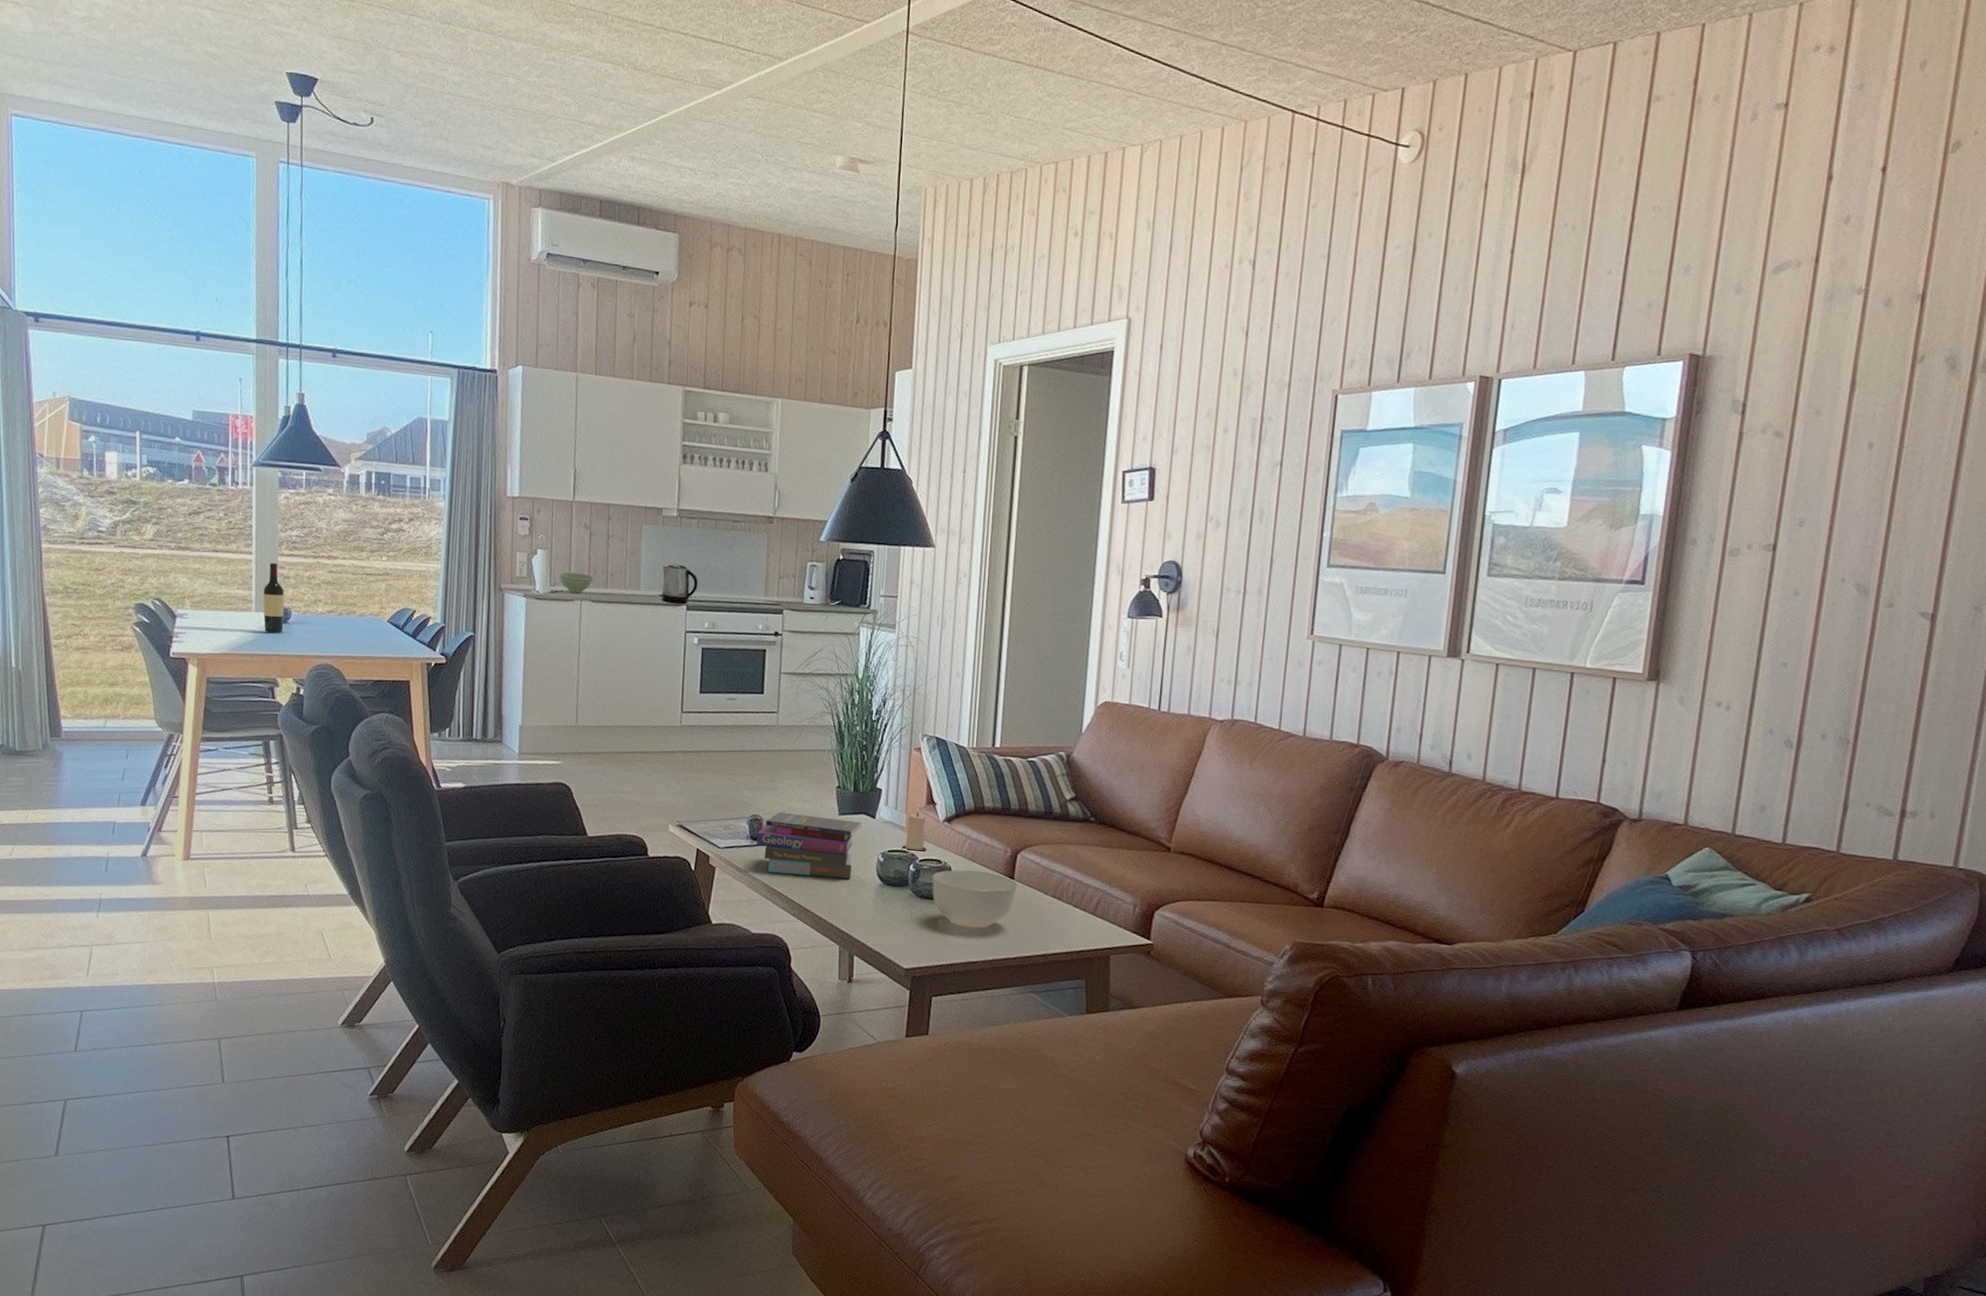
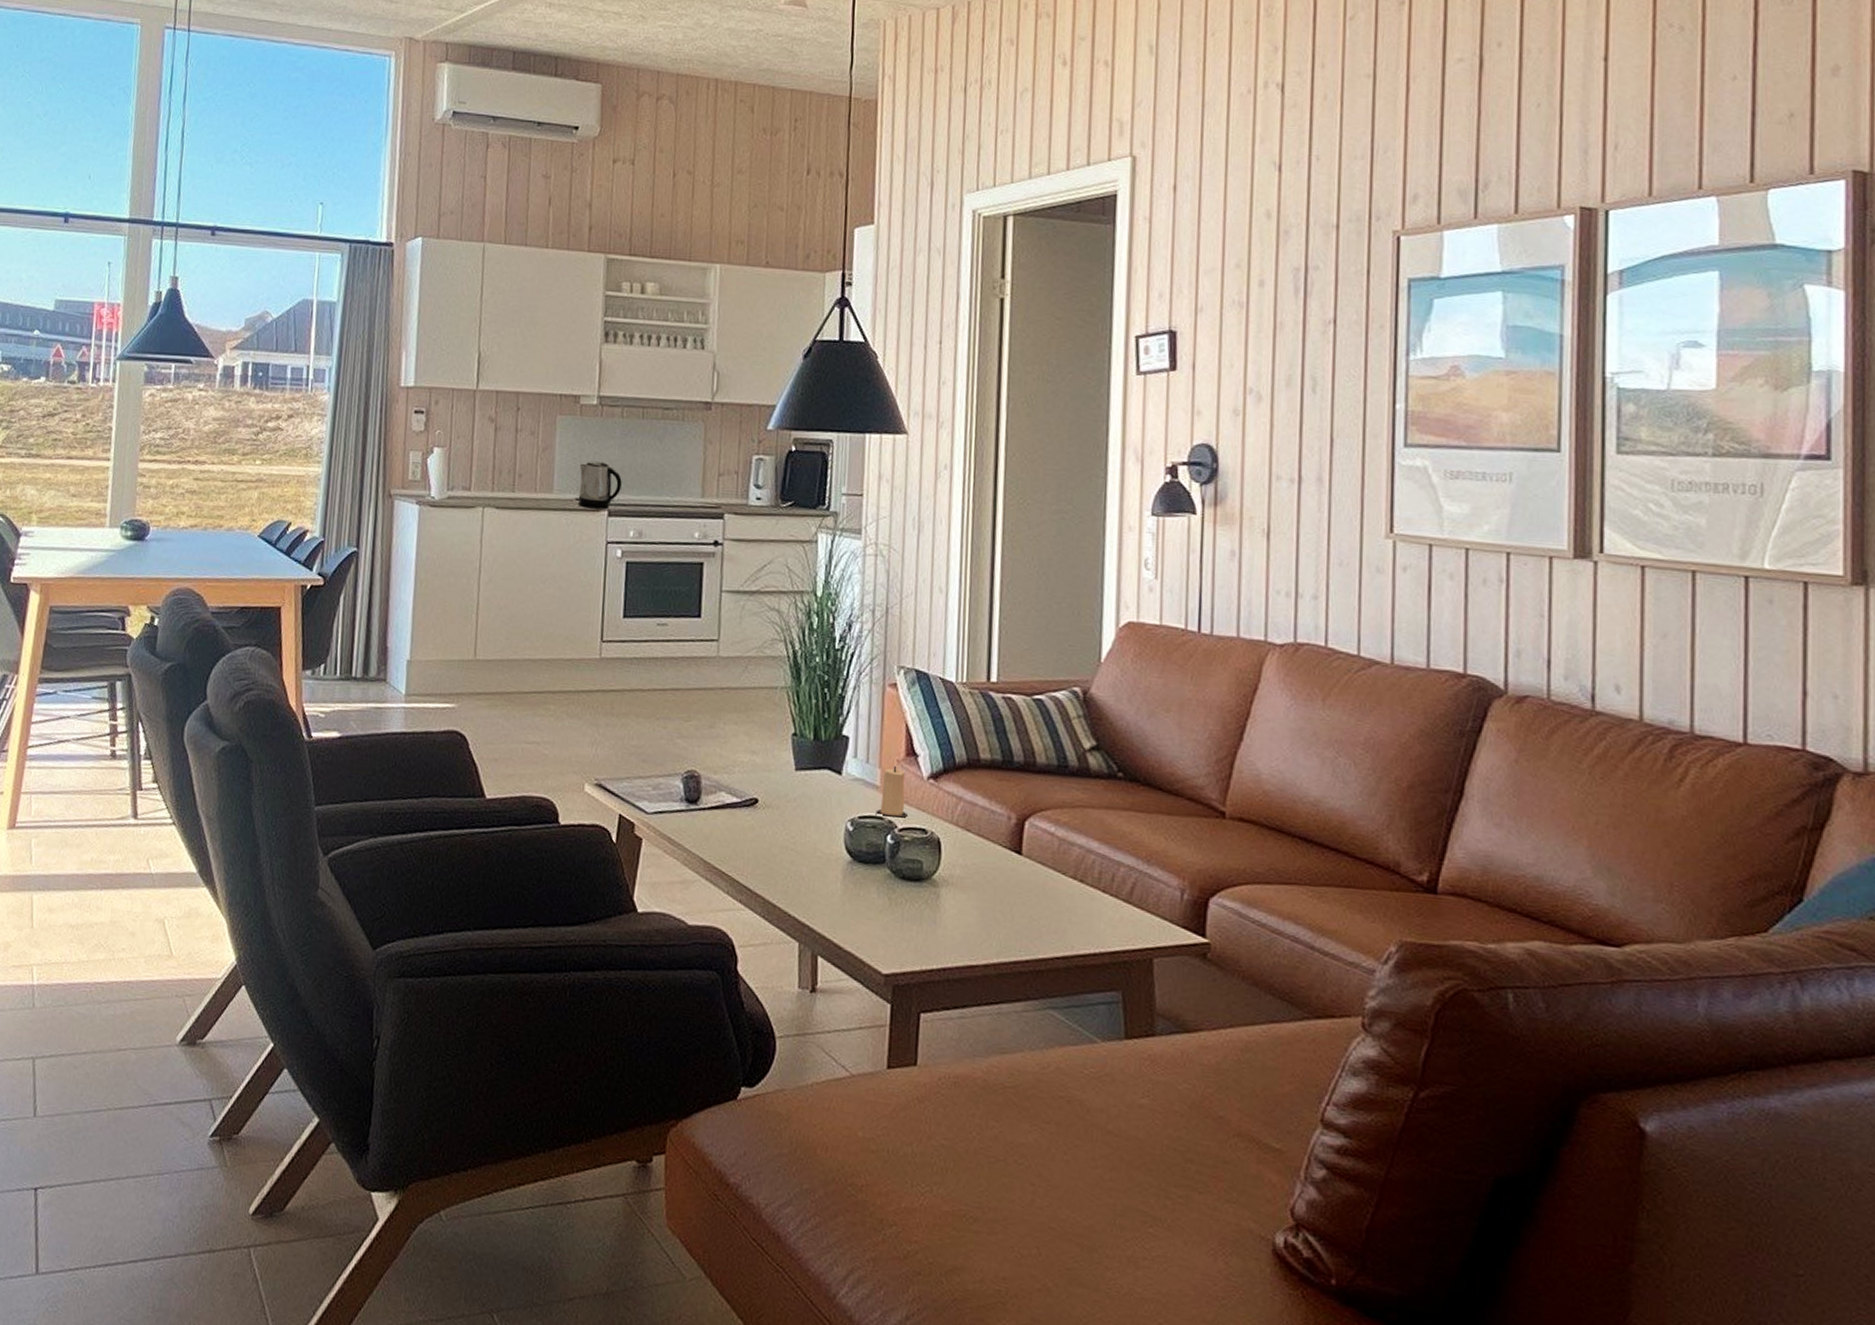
wine bottle: present [263,562,285,633] -> none [118,469,143,553]
bowl: present [559,572,594,595] -> none [458,473,500,500]
books: present [756,811,862,879] -> none [692,766,825,855]
bowl: present [931,869,1017,929] -> none [915,842,1026,922]

